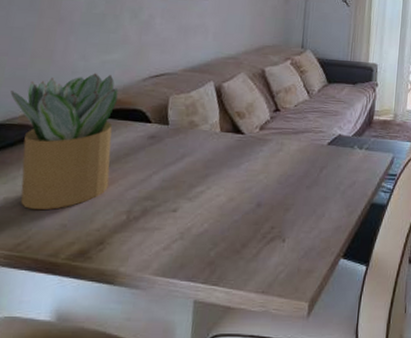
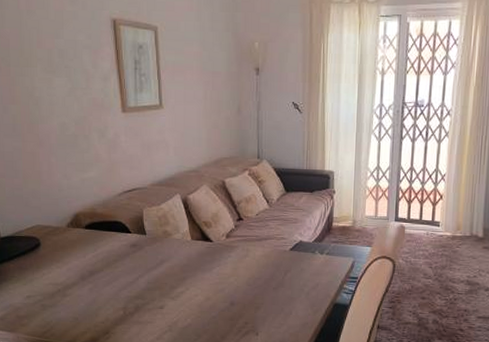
potted plant: present [10,73,119,211] -> none [14,190,105,306]

